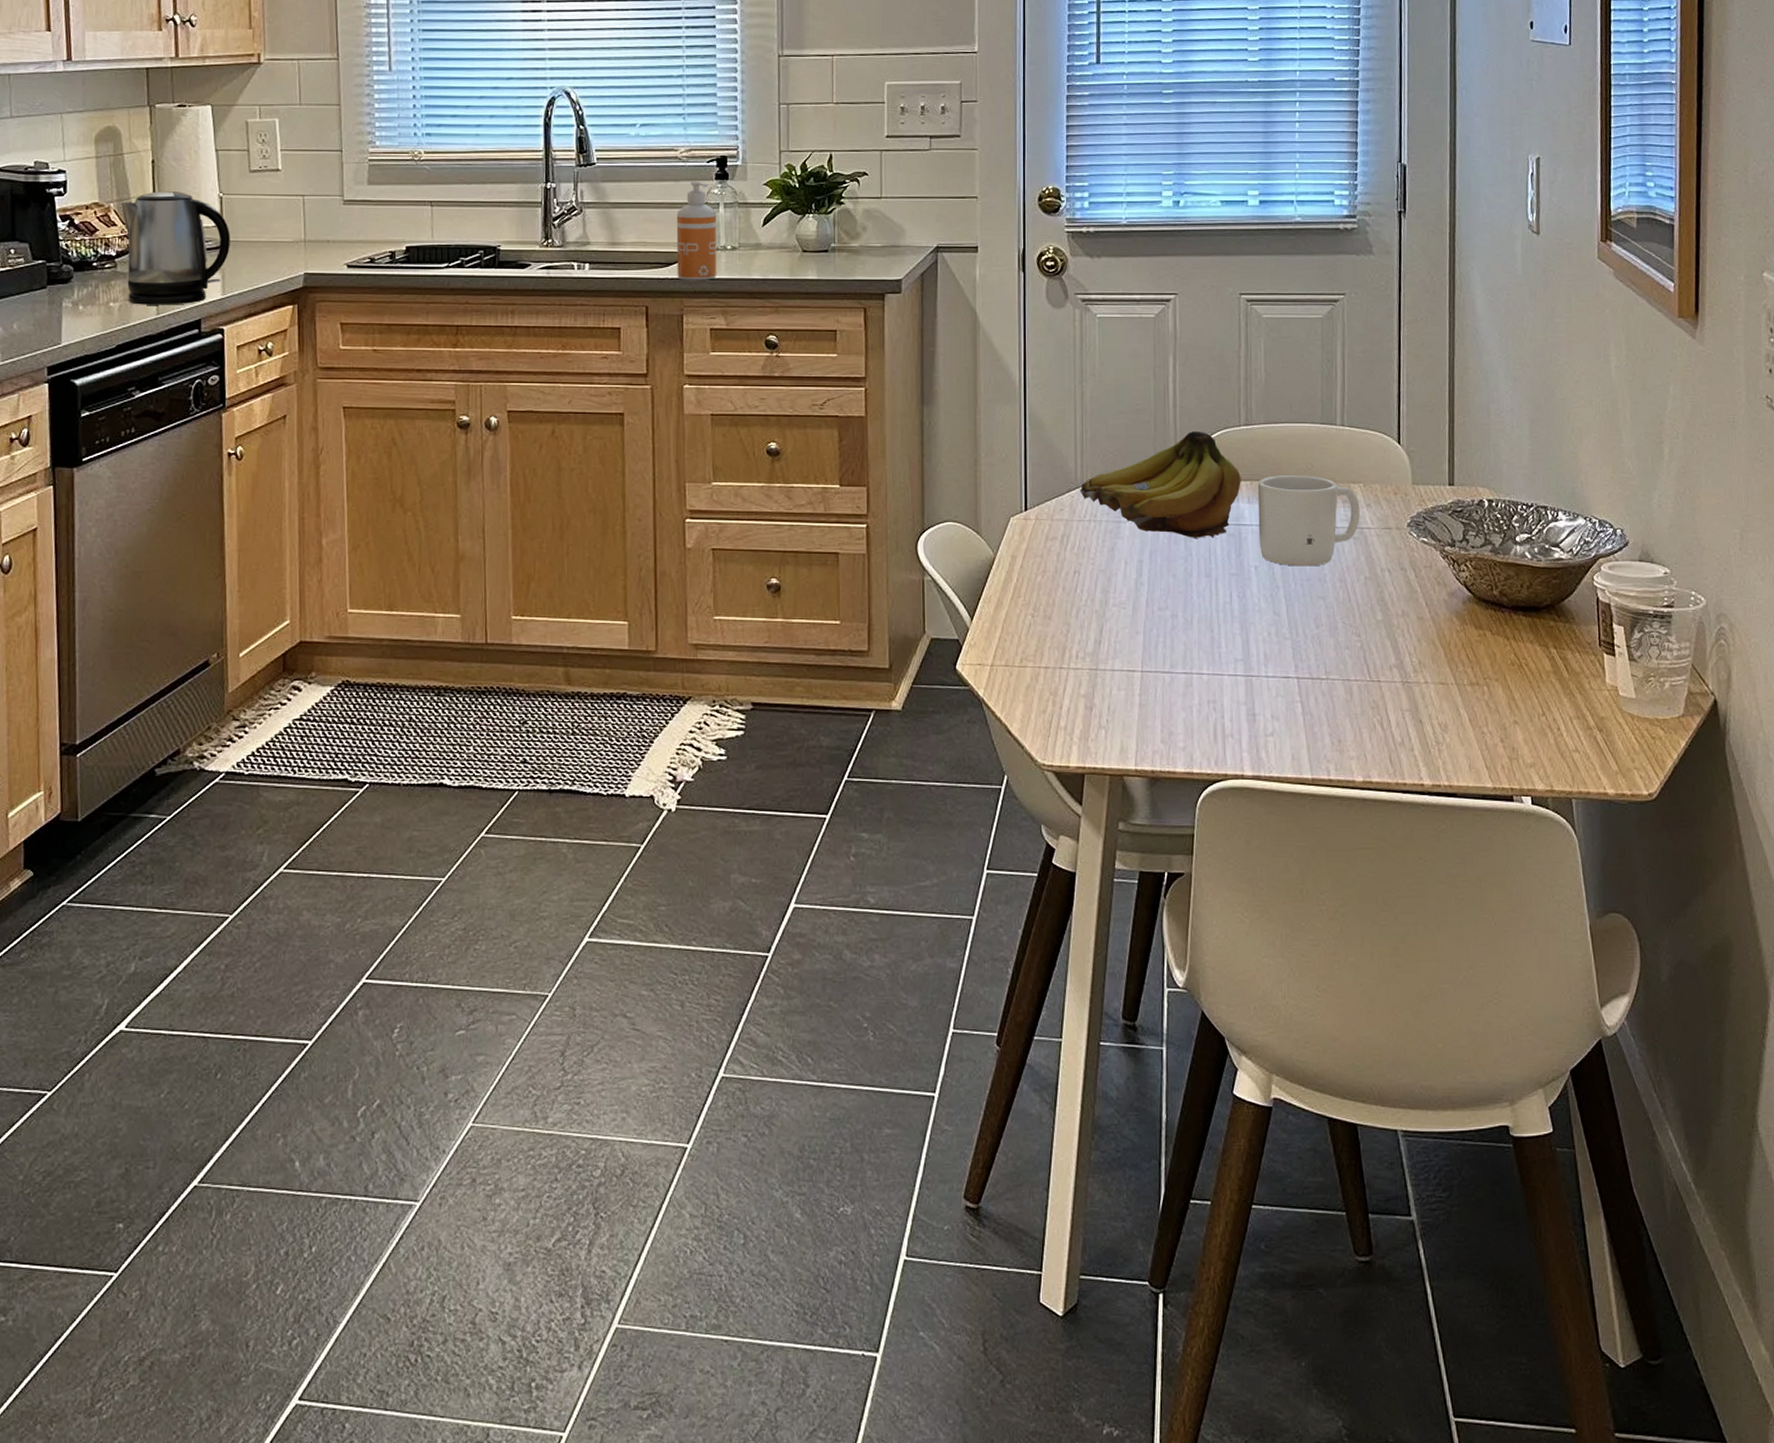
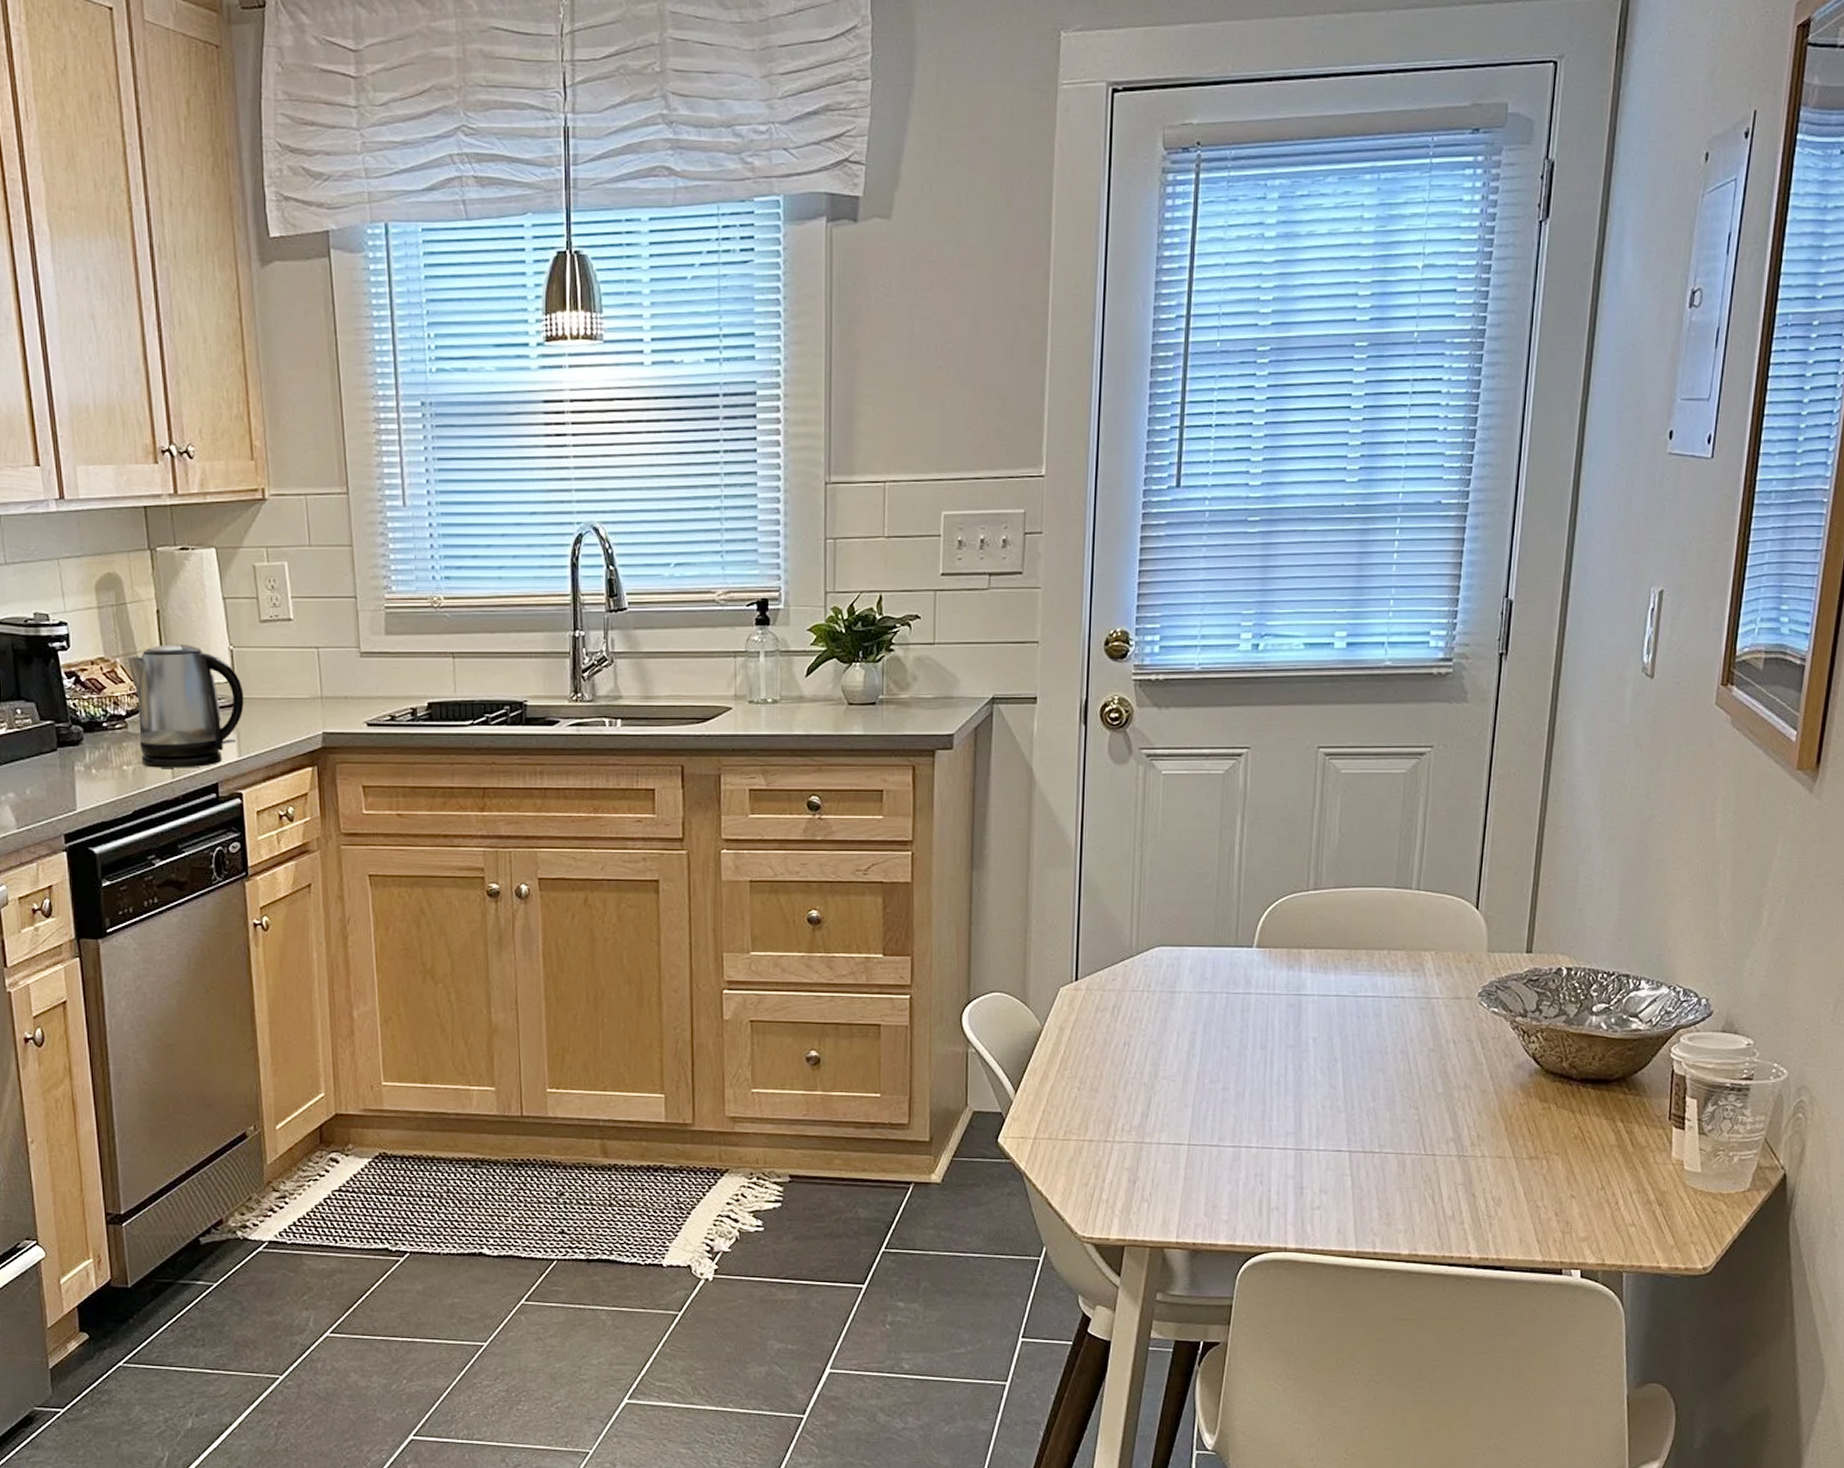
soap dispenser: present [676,182,717,280] -> none [713,628,757,737]
fruit: present [1079,430,1241,538] -> none [1134,895,1305,1009]
mug: present [1257,475,1360,567] -> none [1319,943,1430,1038]

